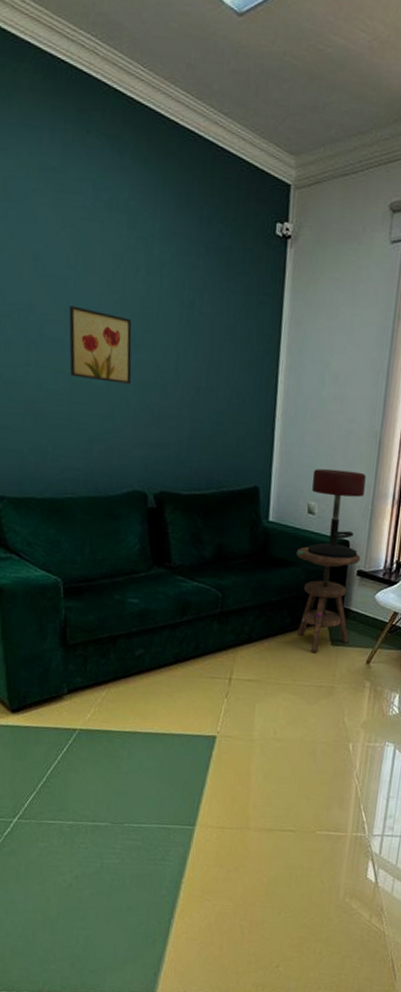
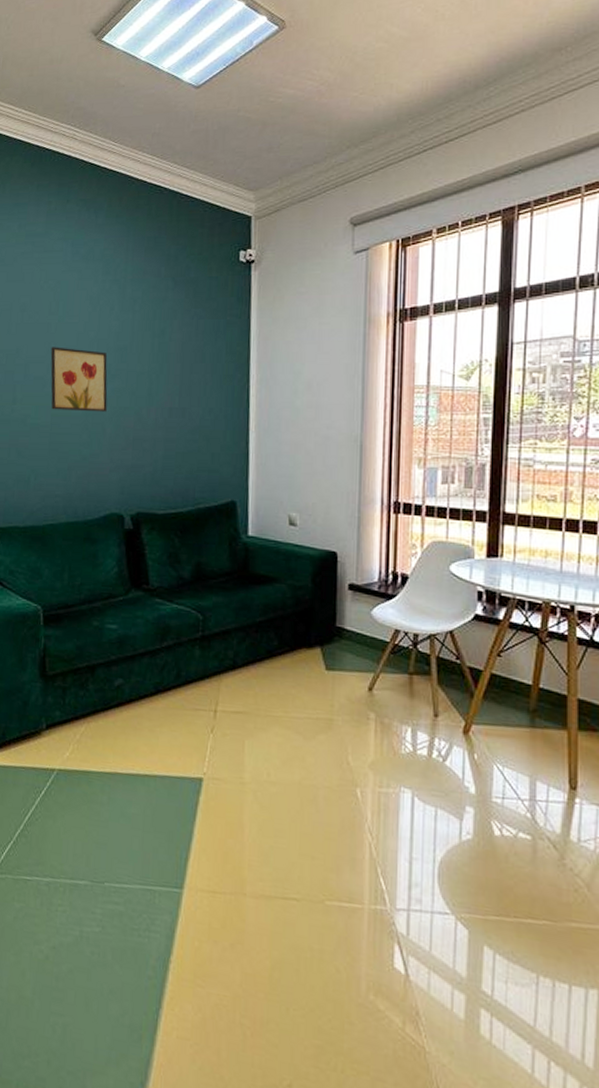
side table: present [296,546,361,653] -> none [279,561,351,680]
bar stool: present [307,468,366,559] -> none [291,477,349,572]

